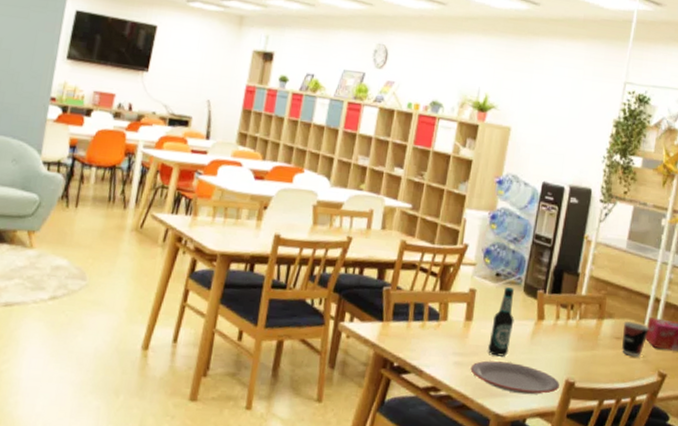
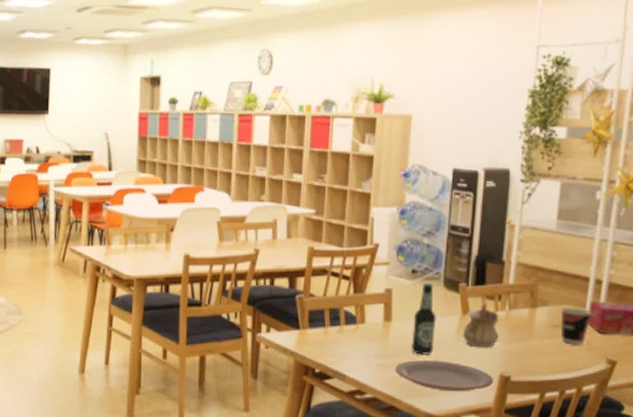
teapot: none [535,312,570,354] -> present [462,304,499,348]

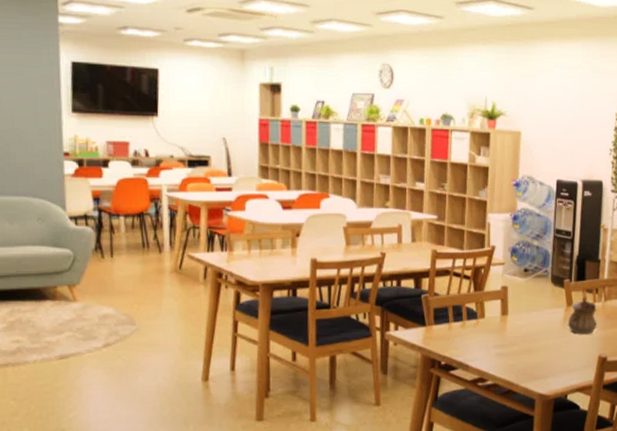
plate: present [395,360,493,392] -> none [512,347,593,374]
bottle: present [411,284,437,355] -> none [525,281,546,343]

